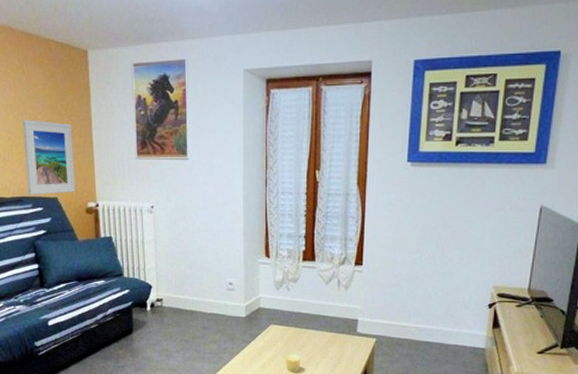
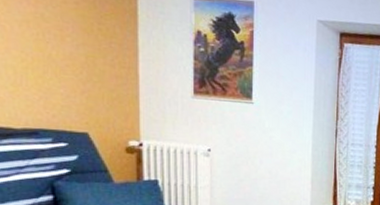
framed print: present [23,119,75,195] -> none [45,40,112,129]

